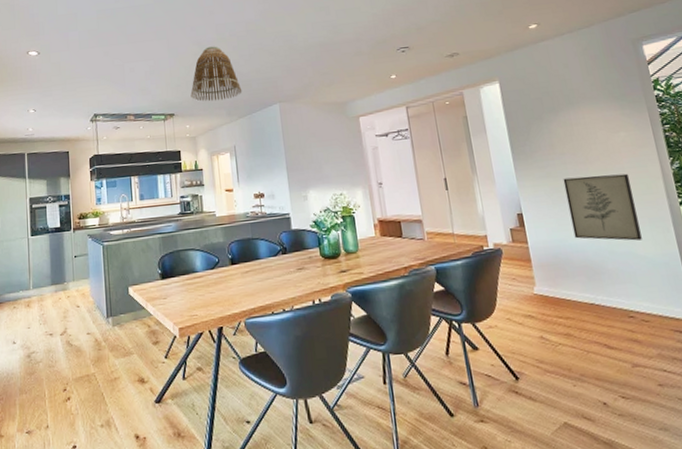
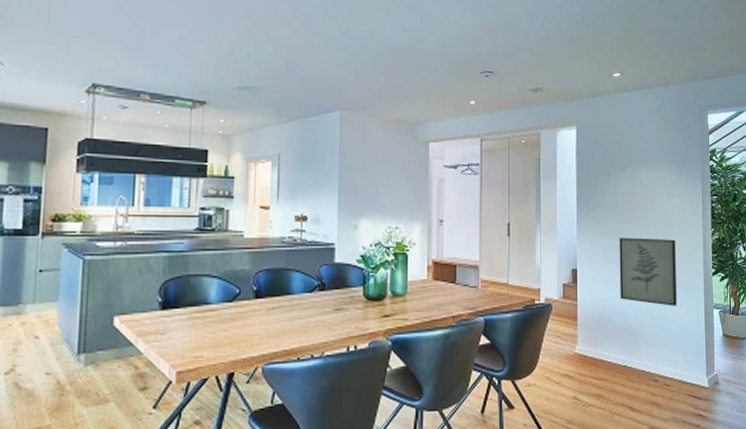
lamp shade: present [190,46,242,102] -> none [231,24,298,96]

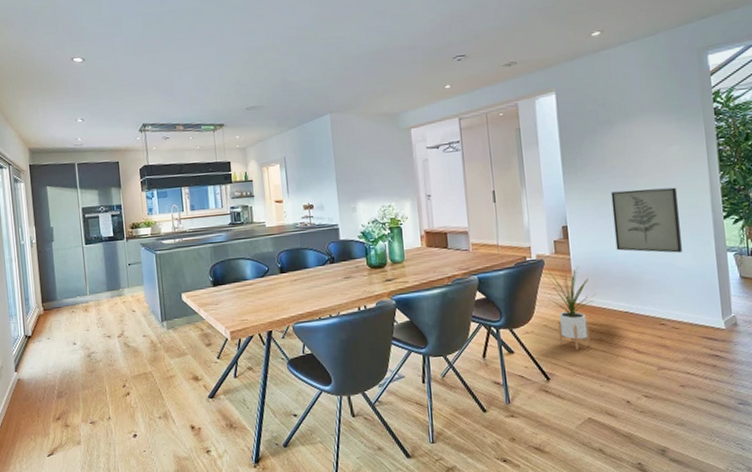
house plant: none [553,310,599,407] -> present [546,264,597,351]

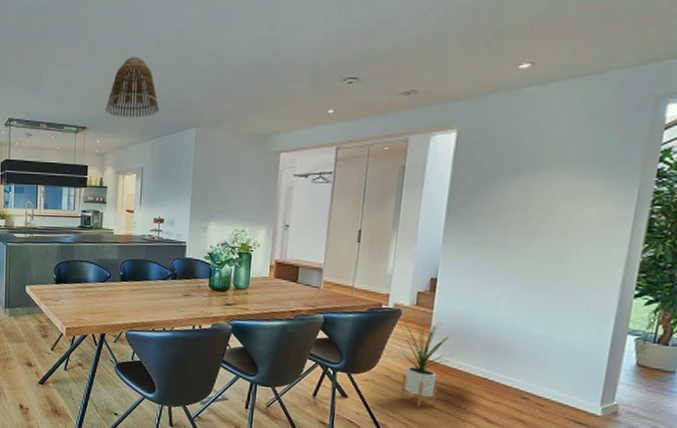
lamp shade: none [240,53,293,112] -> present [105,56,160,118]
wall art: present [610,187,682,253] -> none [489,249,583,327]

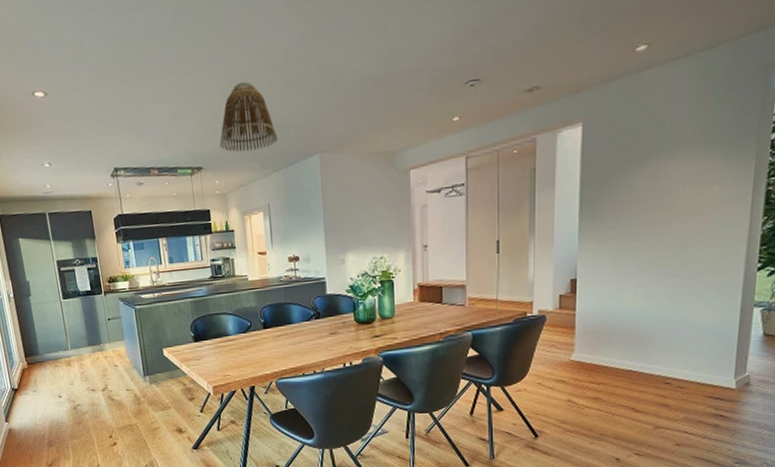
house plant: present [397,317,455,408] -> none [546,320,600,409]

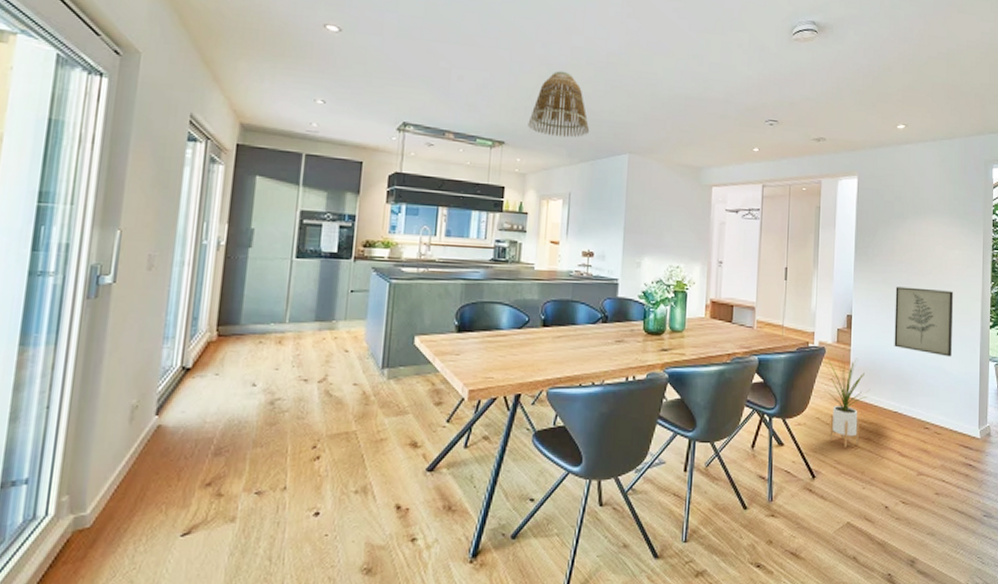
house plant: none [546,320,600,409] -> present [824,354,871,448]
wall art: none [628,235,709,309] -> present [894,286,954,357]

